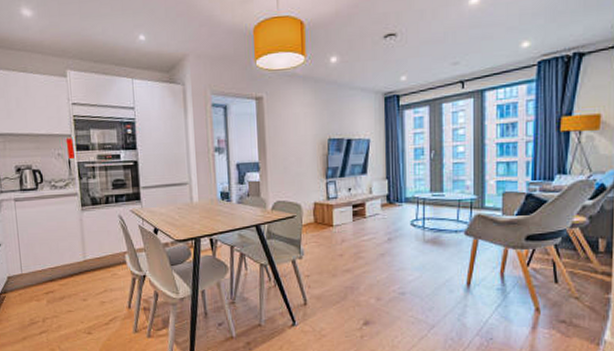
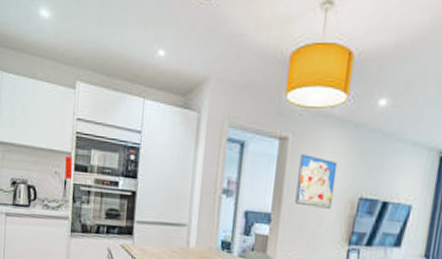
wall art: none [275,109,308,152] -> present [295,154,338,209]

